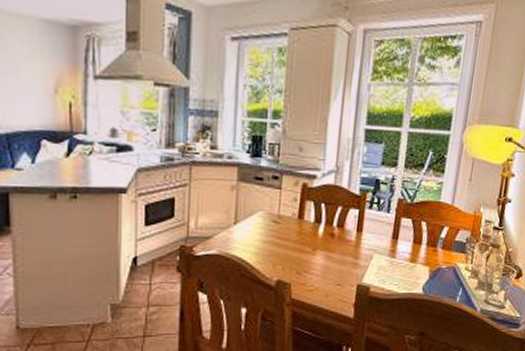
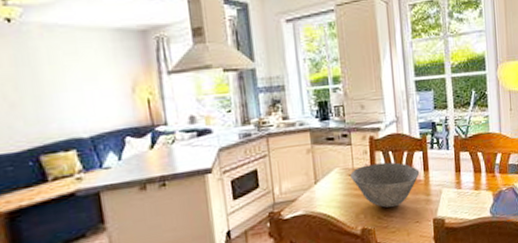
bowl: none [274,214,352,265] -> present [350,162,420,208]

